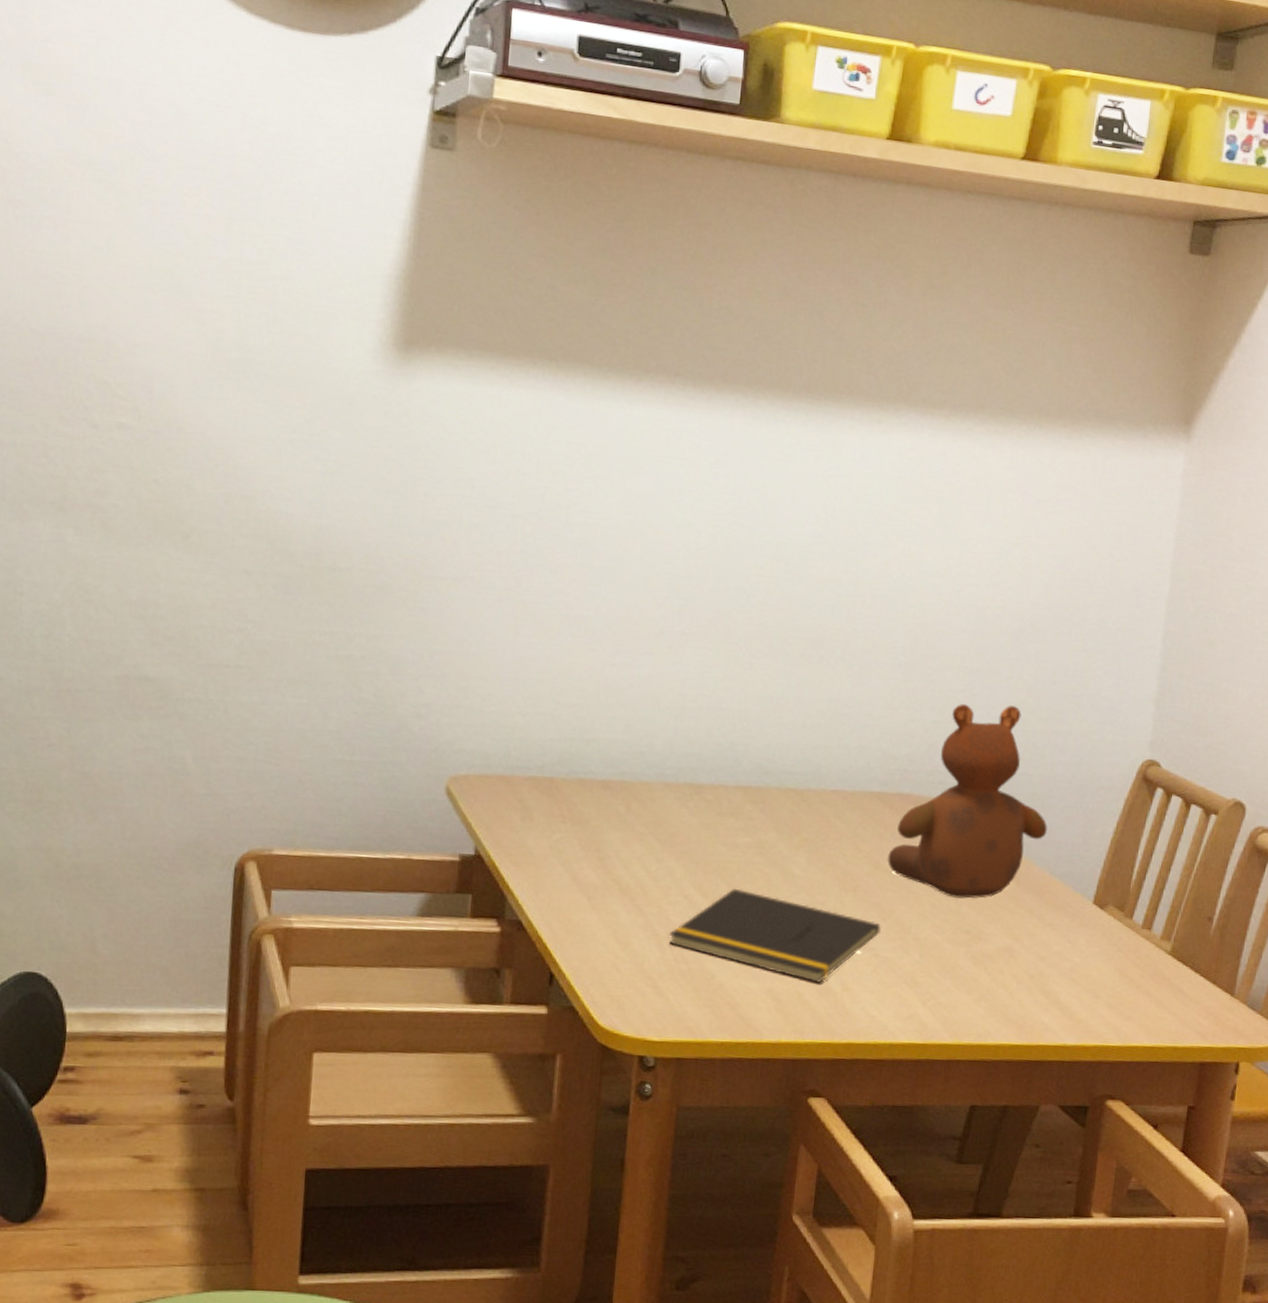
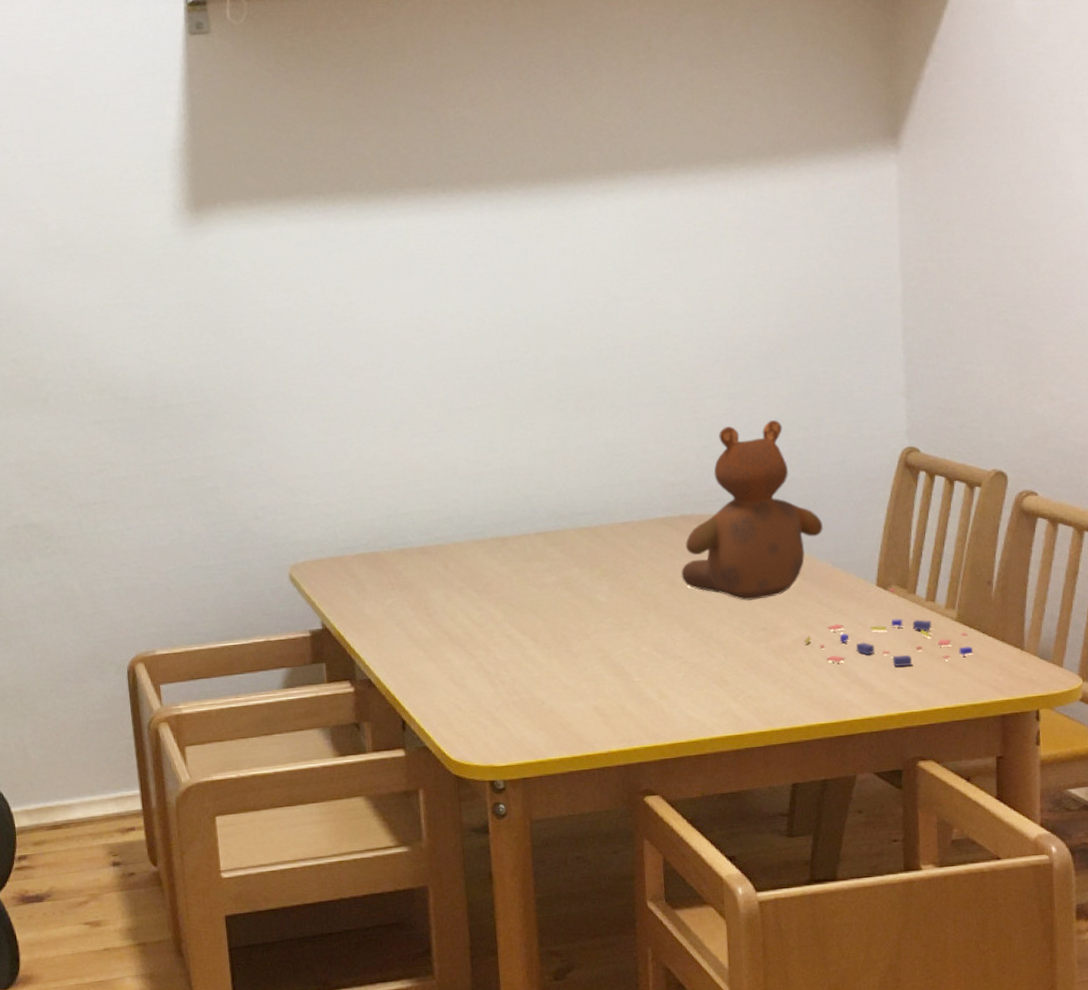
notepad: present [668,888,881,983] -> none [499,622,685,695]
toy blocks: none [1007,909,1182,995] -> present [804,588,973,667]

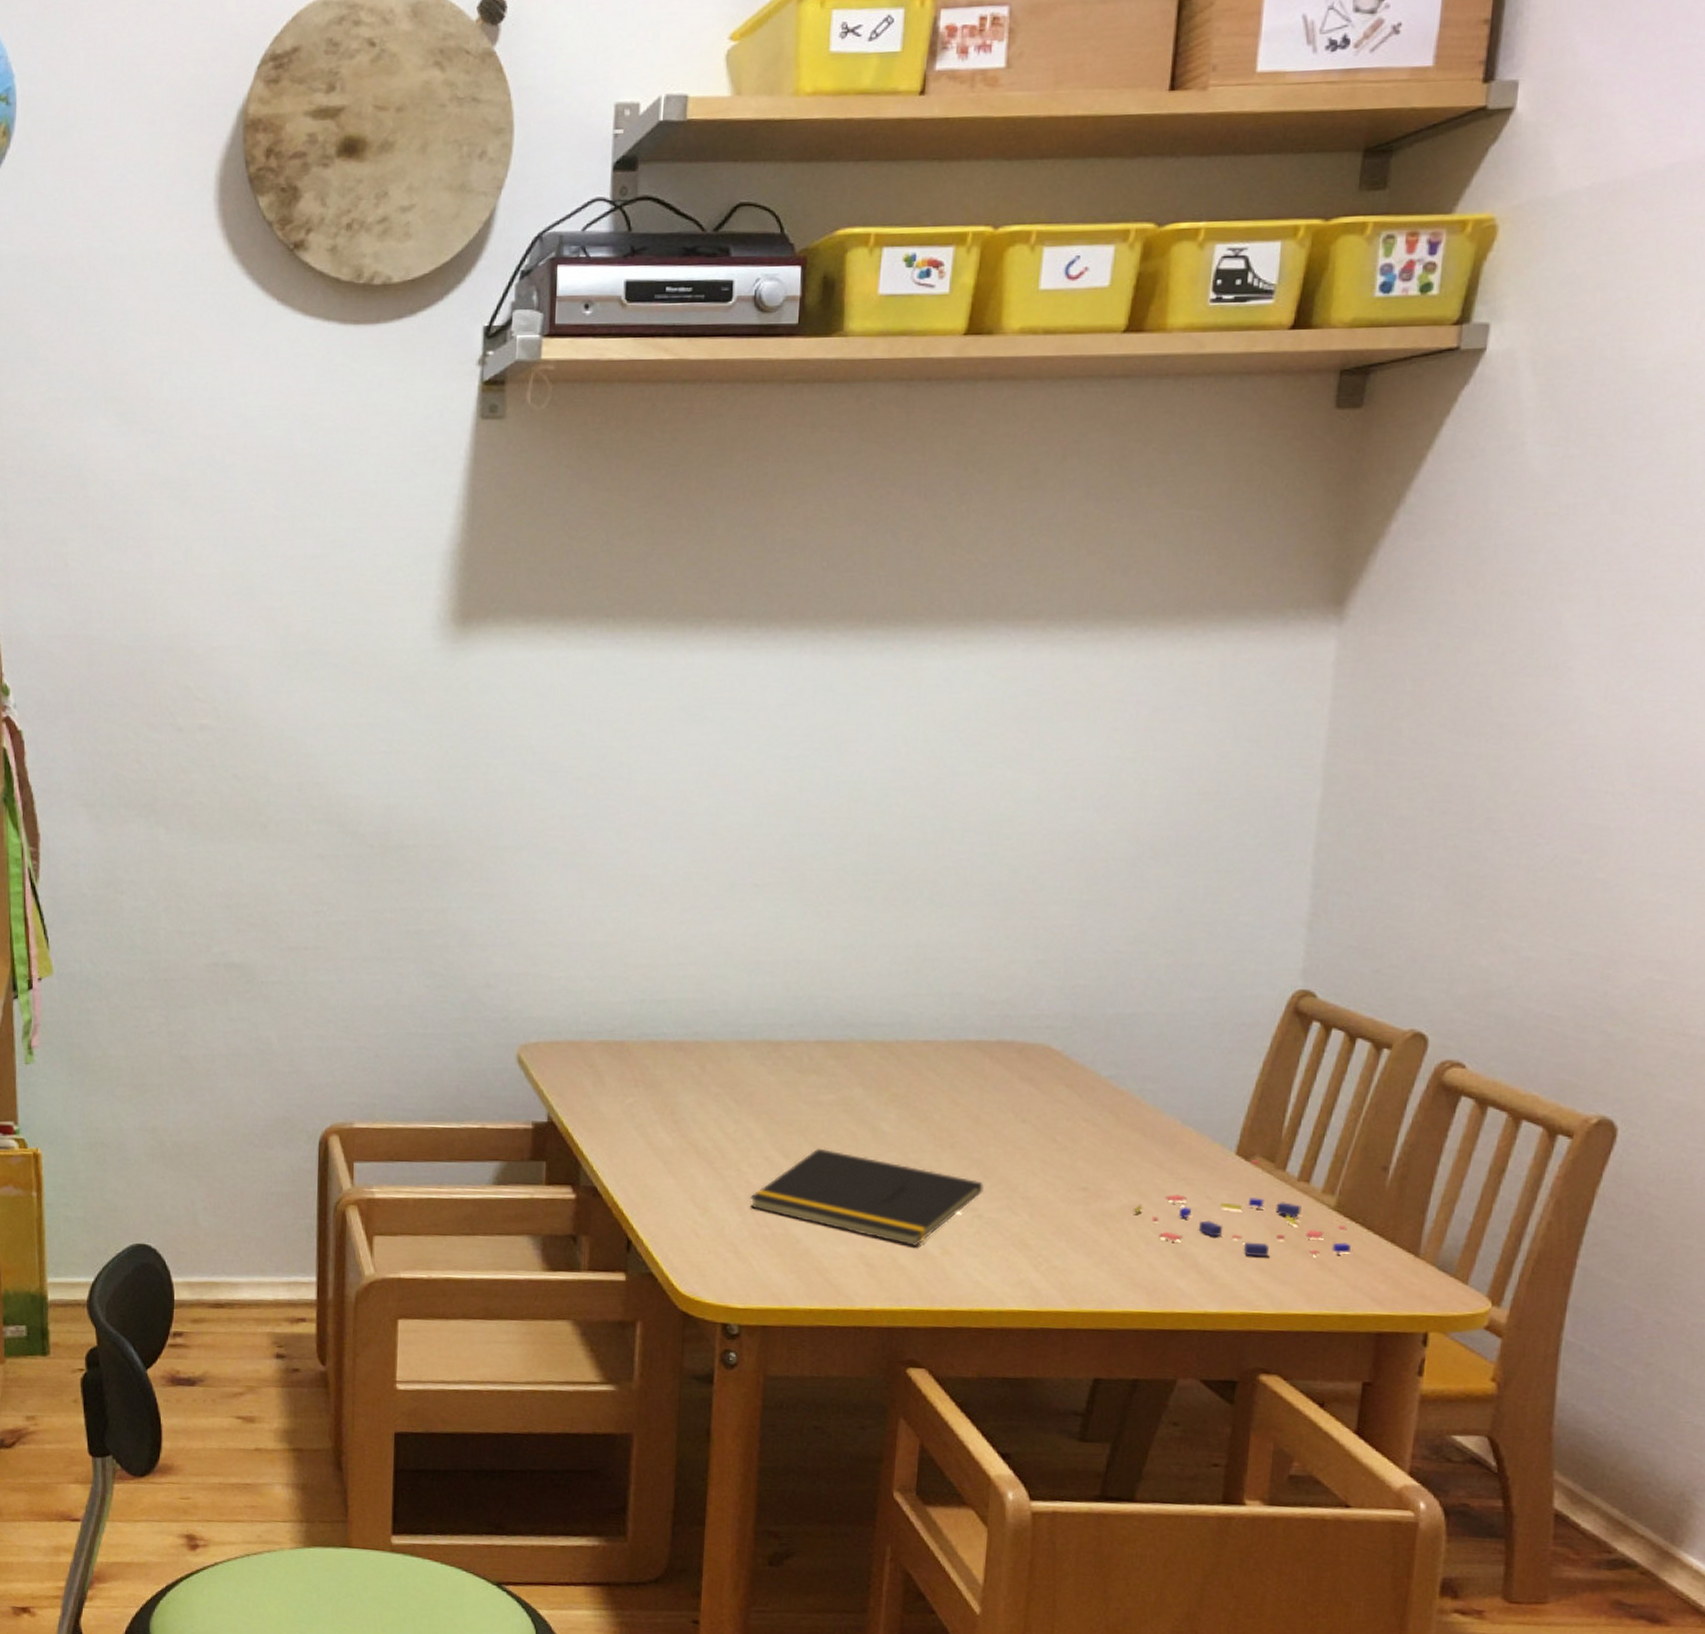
notepad: none [499,622,685,695] -> present [750,1148,983,1246]
teddy bear: present [681,419,823,601] -> none [989,938,1177,1153]

